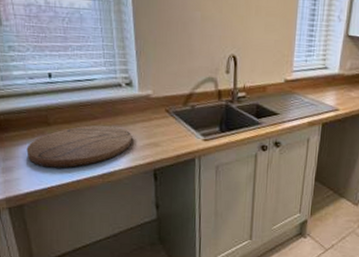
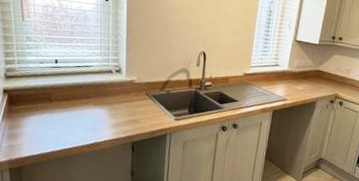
cutting board: present [26,125,132,168] -> none [30,103,117,137]

